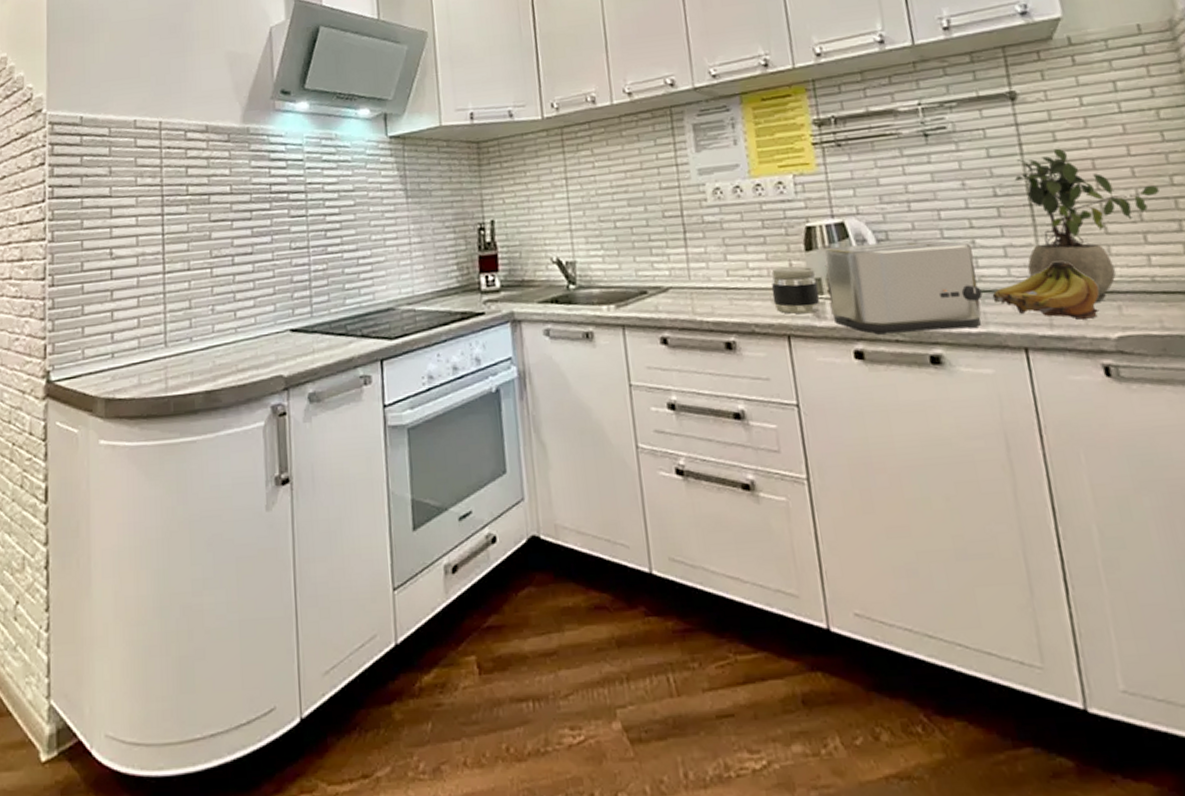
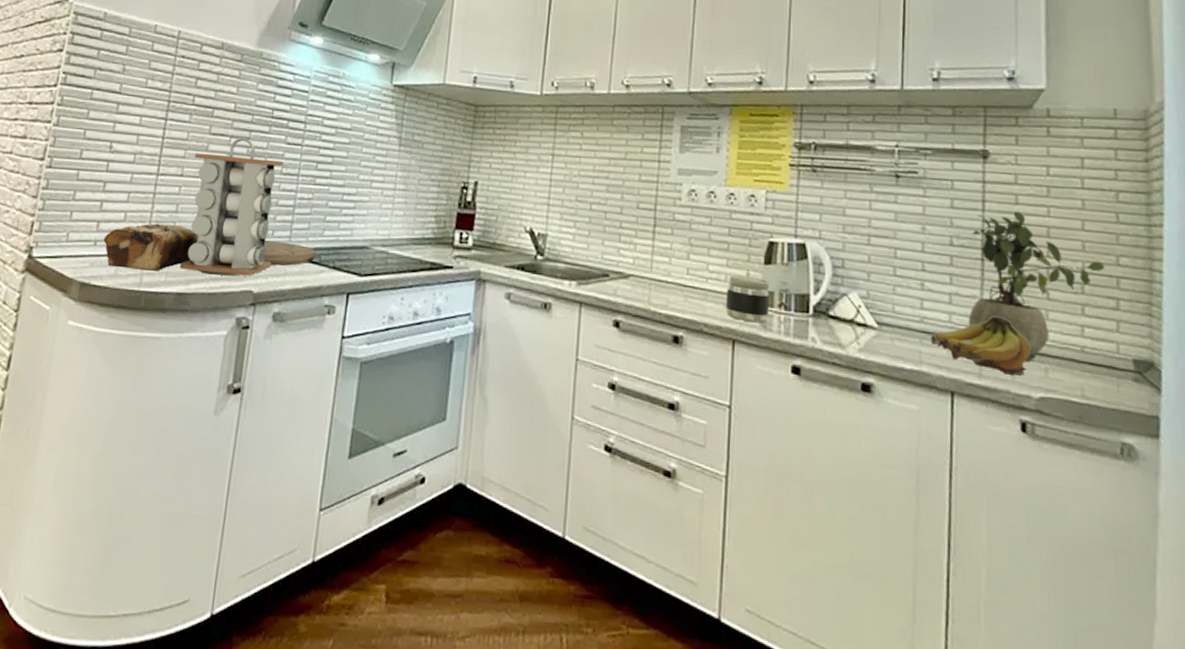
bread loaf: none [120,321,214,376] -> present [103,223,195,271]
spice rack: none [199,219,297,367] -> present [180,137,284,276]
cutting board: none [286,318,341,344] -> present [264,241,315,266]
toaster: present [824,240,983,336] -> none [778,264,922,366]

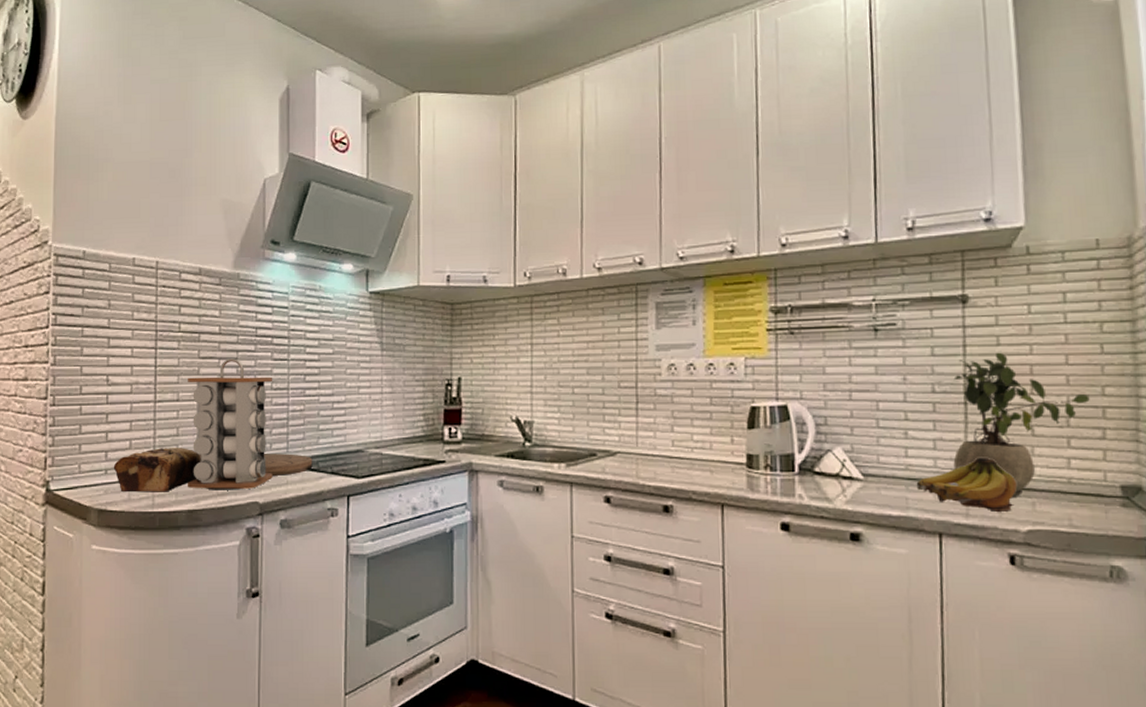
jar: present [725,275,770,323] -> none [712,442,756,486]

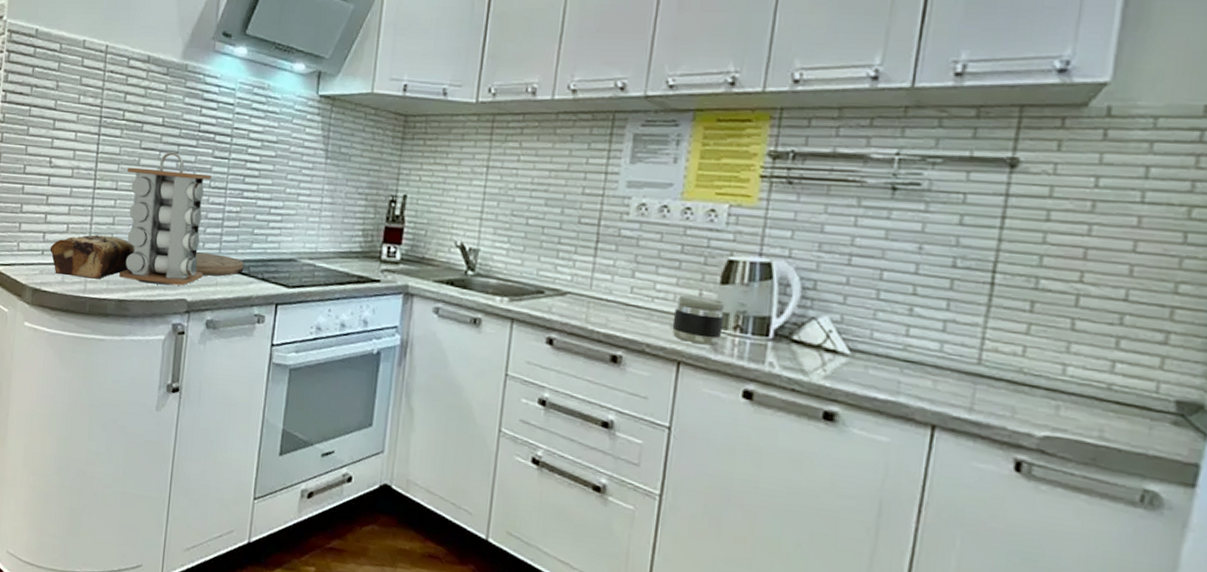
jar: none [712,442,756,486] -> present [672,295,725,345]
fruit: present [916,457,1017,512] -> none [913,346,1041,412]
potted plant: present [953,352,1090,497] -> none [963,229,1156,398]

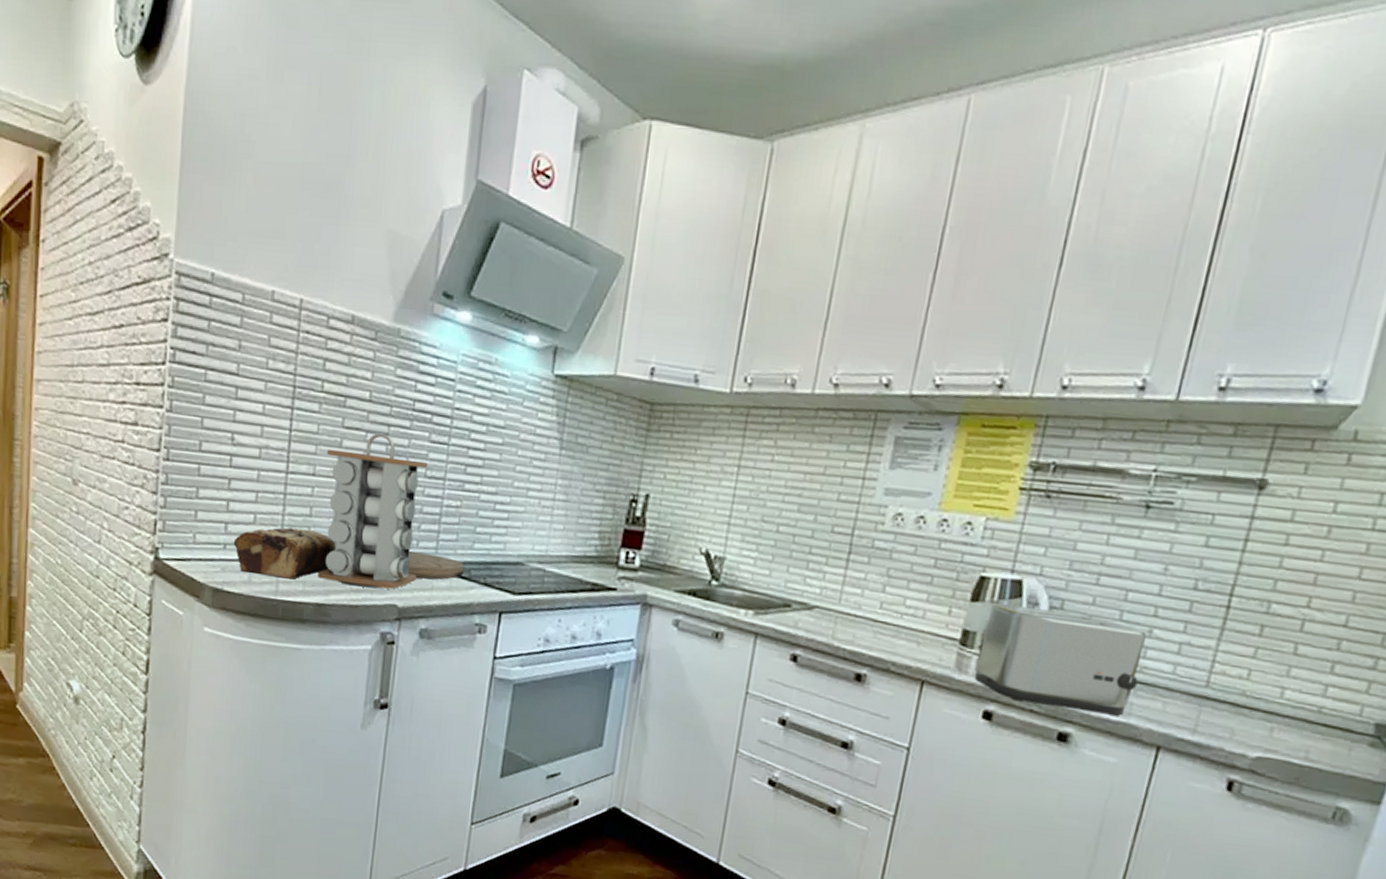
jar: present [672,295,725,345] -> none [918,611,972,665]
toaster: none [731,284,907,396] -> present [974,602,1147,717]

